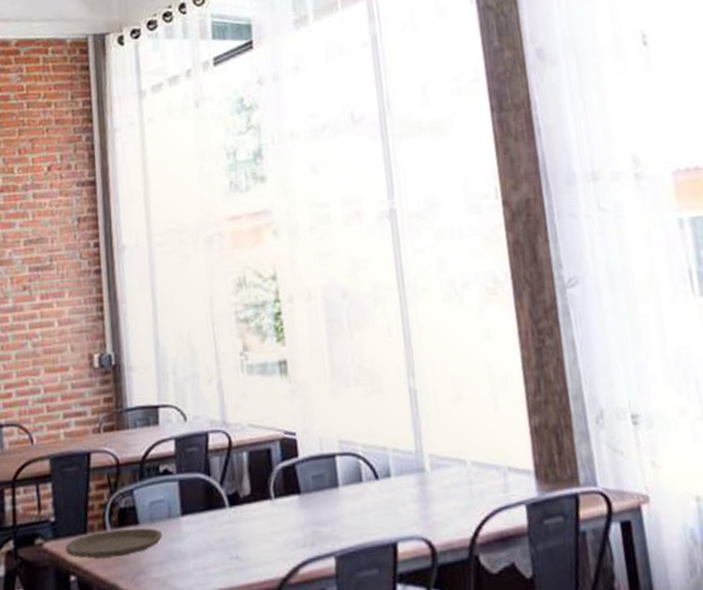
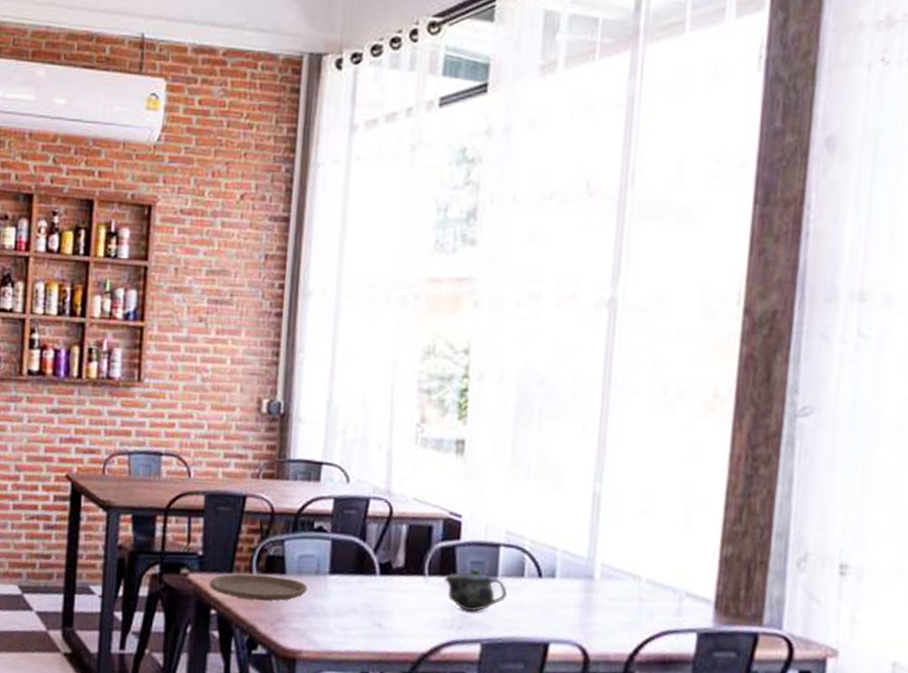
teapot: none [290,481,350,527] -> present [445,567,507,612]

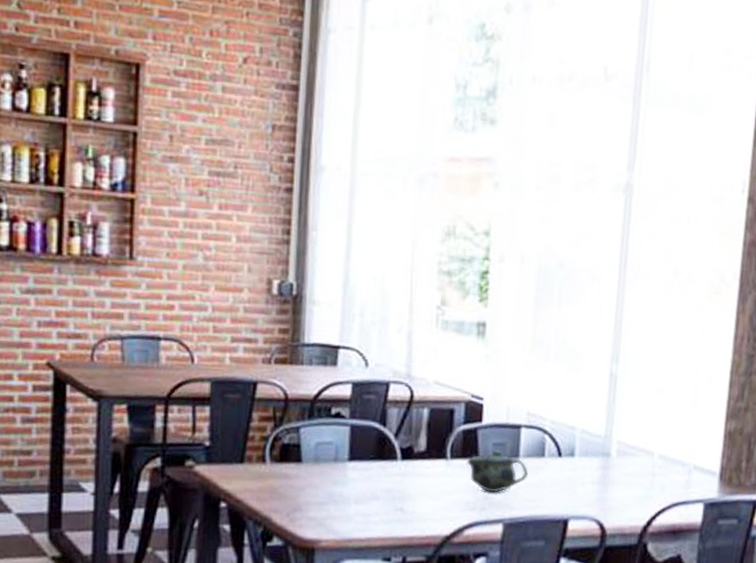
plate: present [210,574,308,601] -> none [219,464,326,491]

